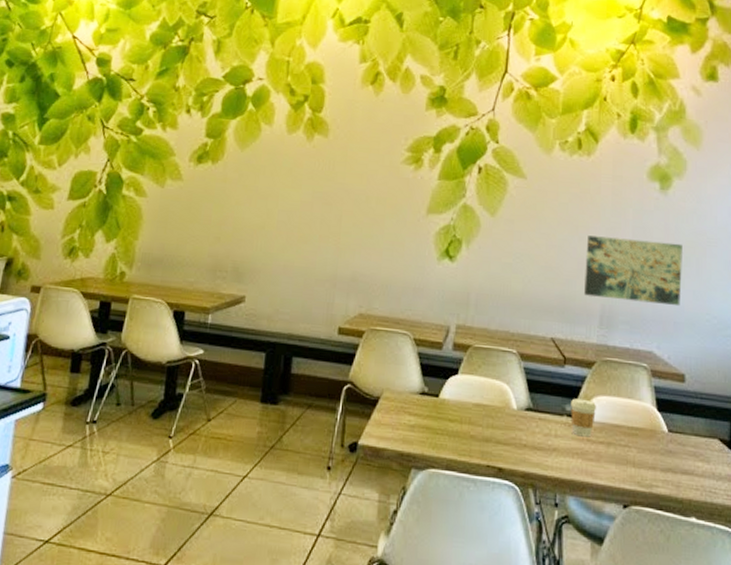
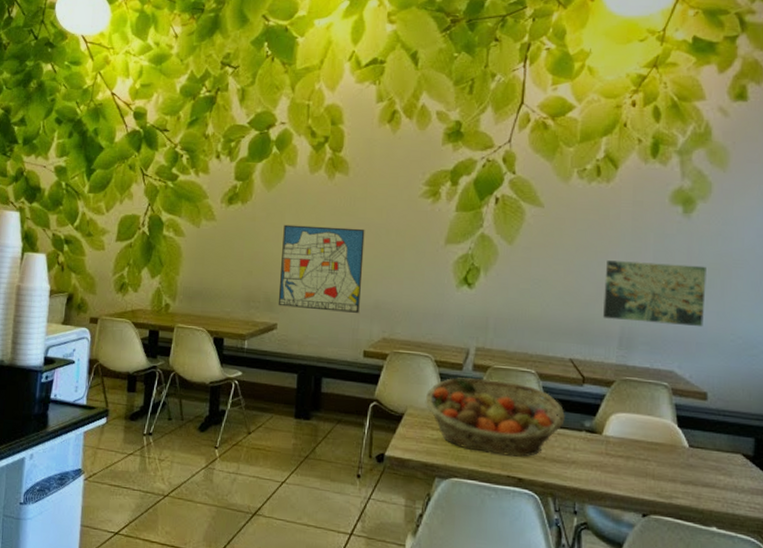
wall art: none [247,187,344,286] -> present [278,224,365,313]
fruit basket: none [402,357,548,445] -> present [425,377,566,457]
coffee cup: present [571,398,597,437] -> none [589,415,616,451]

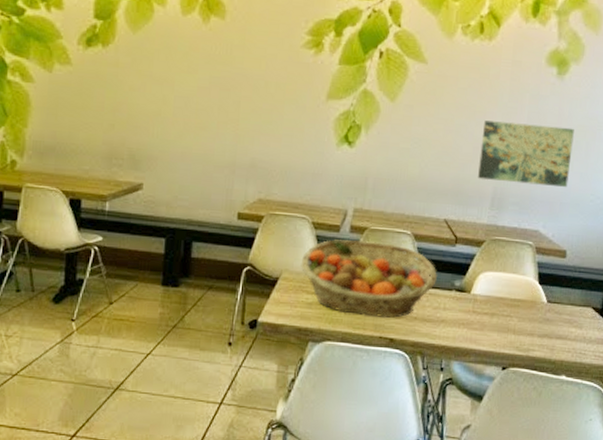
wall art: present [278,224,365,313] -> none [144,72,242,172]

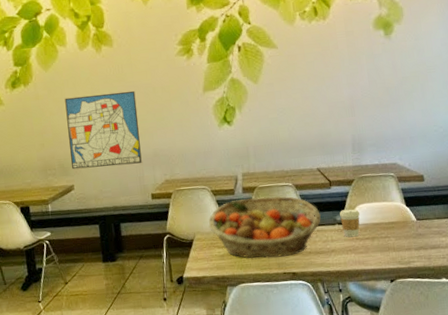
wall art: none [144,72,242,172] -> present [65,90,142,170]
coffee cup: none [459,274,484,309] -> present [340,209,360,238]
wall art: present [478,120,574,188] -> none [333,75,413,131]

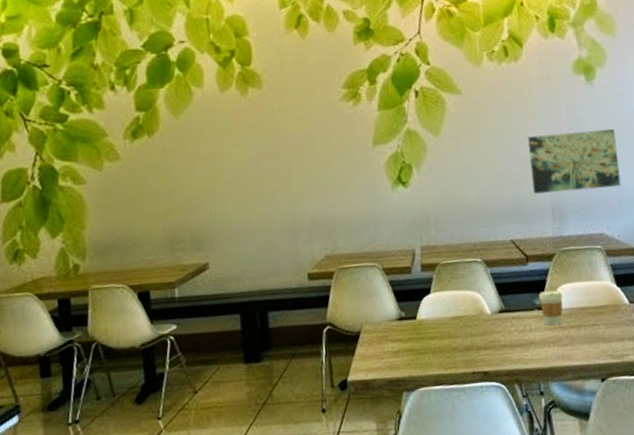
wall art: present [65,90,142,170] -> none [200,143,297,243]
fruit basket: present [208,196,322,258] -> none [379,274,517,355]
wall art: none [333,75,413,131] -> present [528,128,621,194]

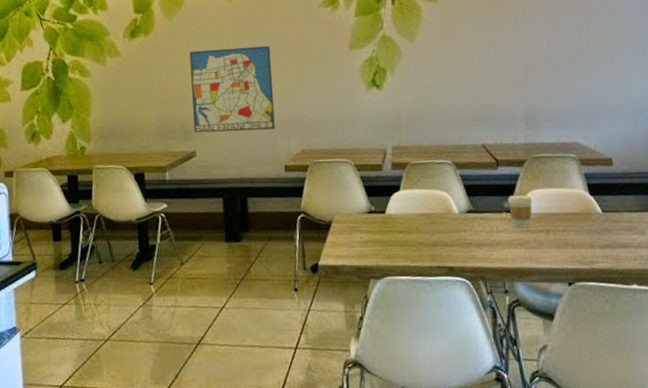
wall art: none [200,143,297,243] -> present [189,45,275,133]
wall art: present [528,128,621,194] -> none [504,38,600,101]

